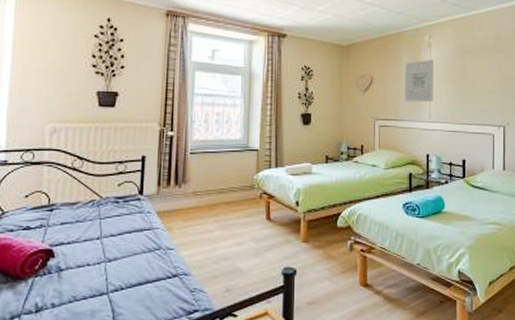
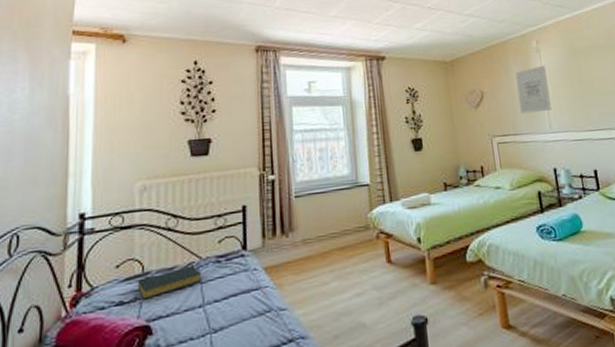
hardback book: none [43,202,100,227] -> present [137,265,201,300]

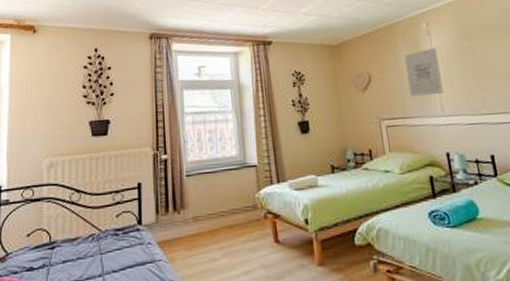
hardback book: present [137,265,201,300] -> none [45,237,100,267]

